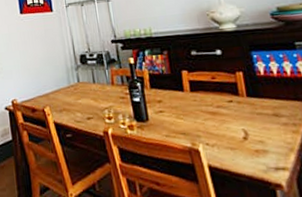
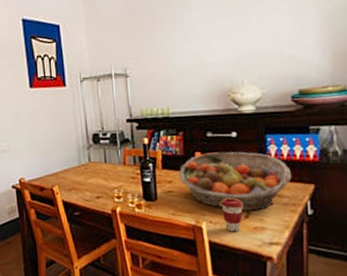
fruit basket: none [167,69,287,132] -> present [178,151,292,211]
coffee cup: none [215,118,241,156] -> present [221,198,243,232]

